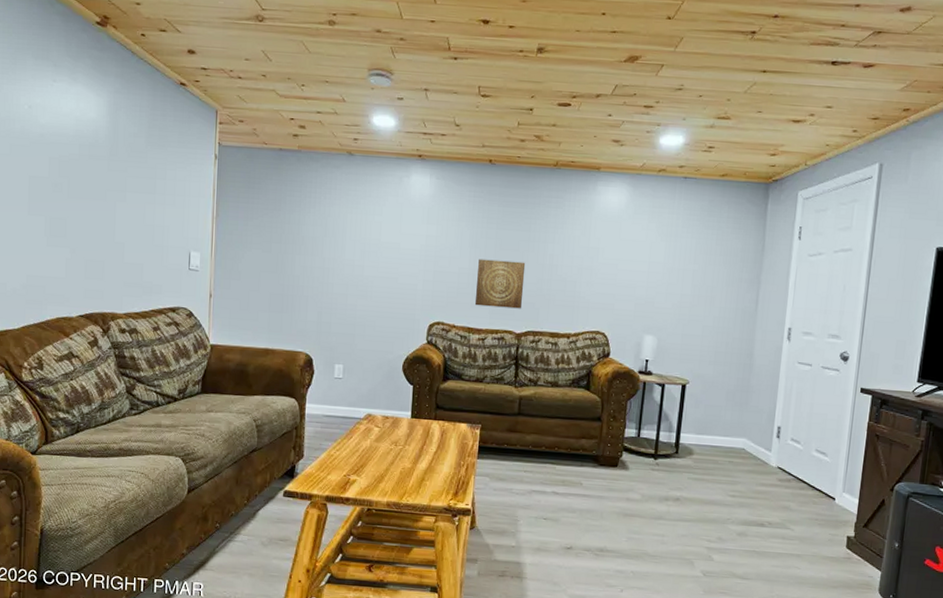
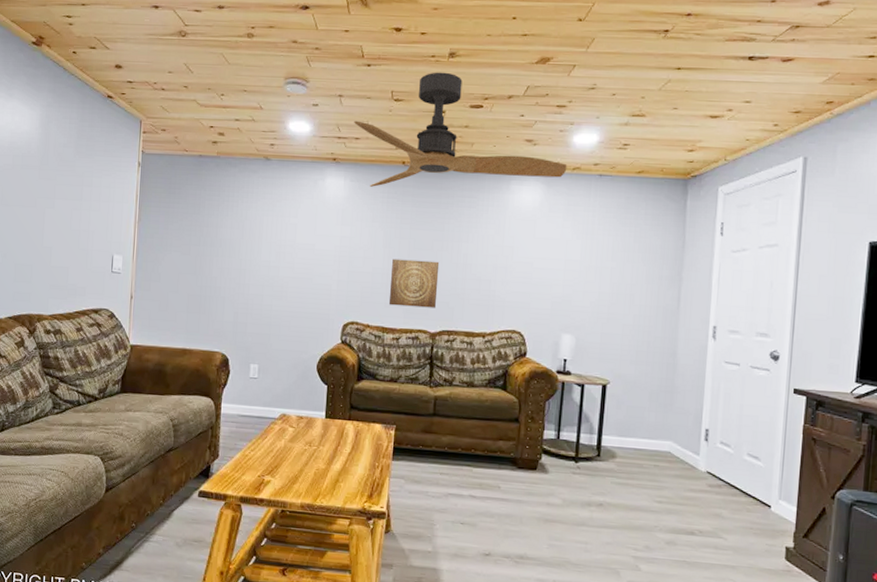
ceiling fan: none [440,67,653,185] -> present [354,72,567,187]

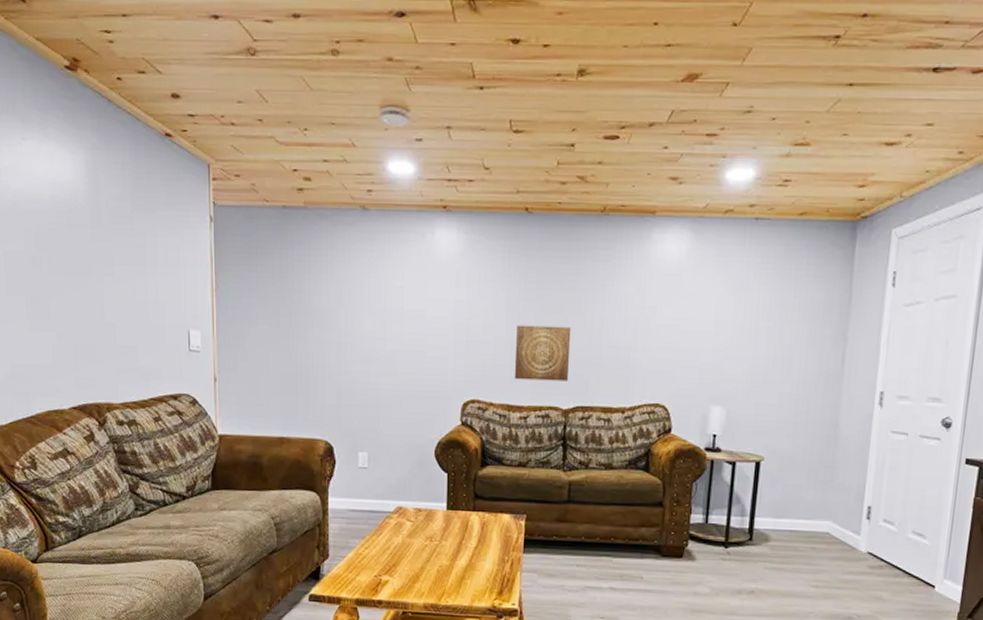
ceiling fan: present [354,72,567,187] -> none [466,94,719,240]

